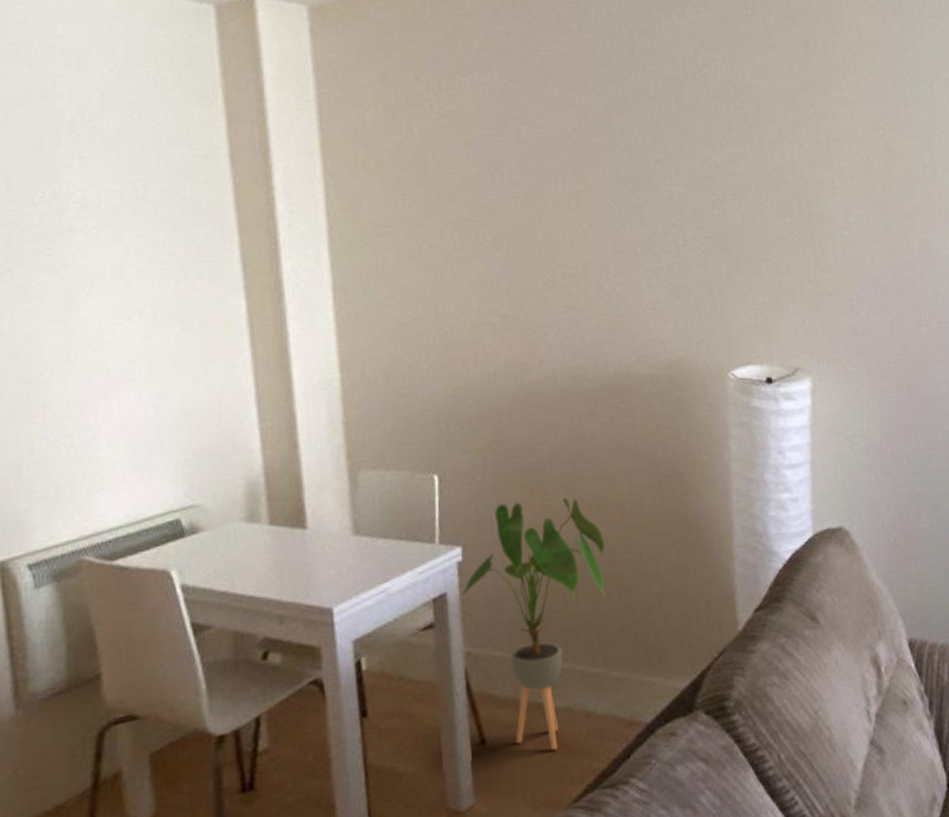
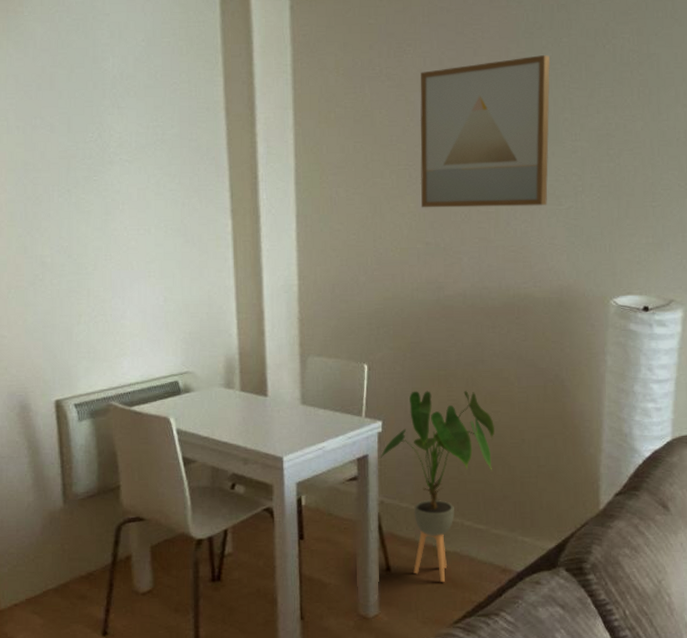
wall art: none [481,87,645,273] -> present [420,55,551,208]

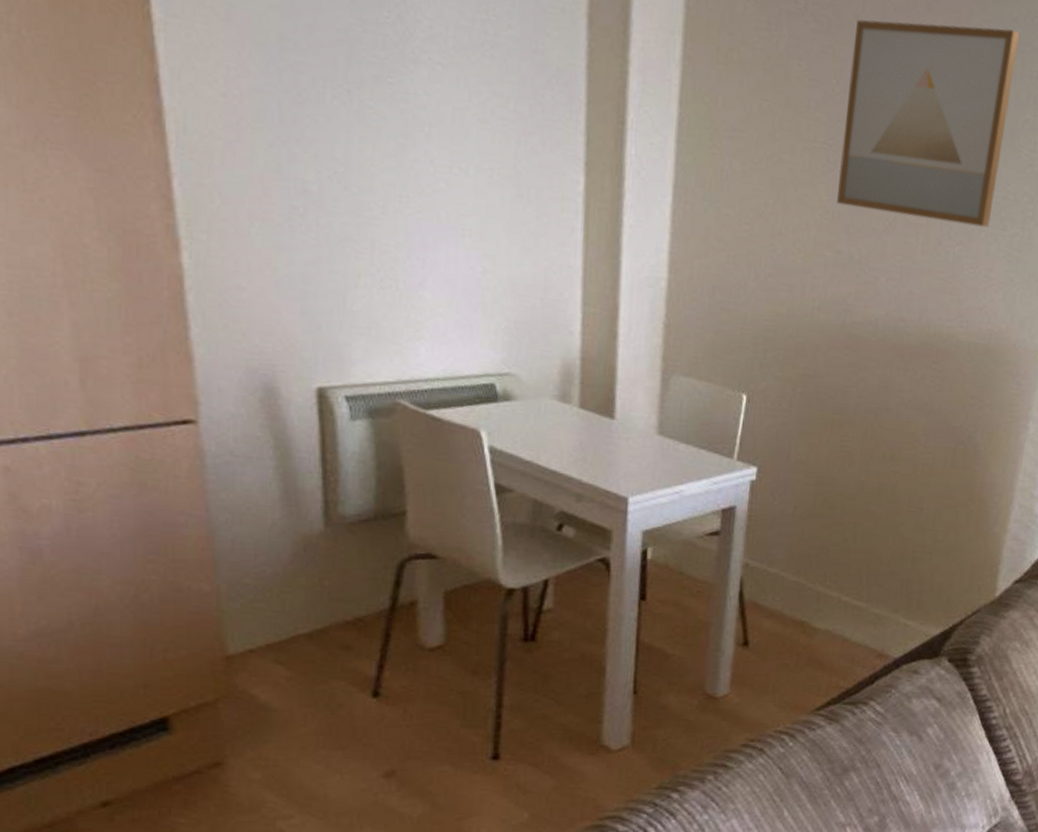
house plant: present [378,391,495,583] -> none [747,435,892,664]

